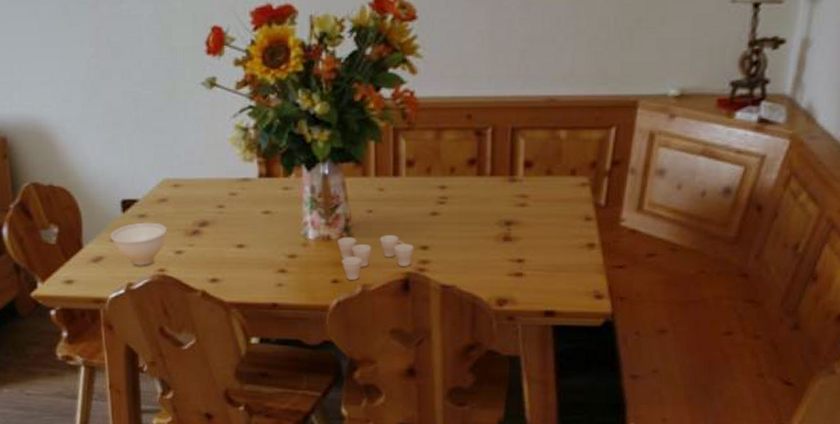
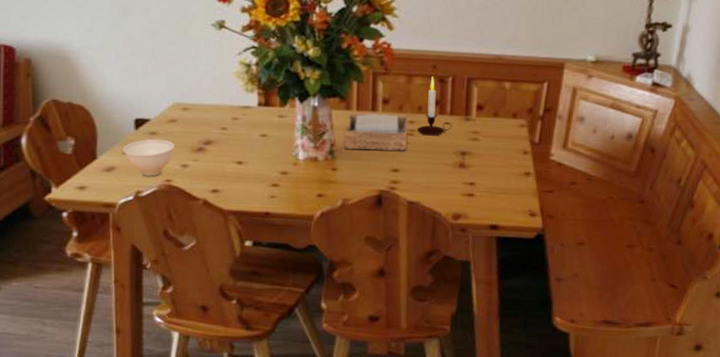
cup: present [337,235,413,280] -> none [322,158,386,195]
napkin holder: none [361,179,439,225] -> present [344,113,408,152]
candle: none [449,129,493,203] -> present [417,76,452,136]

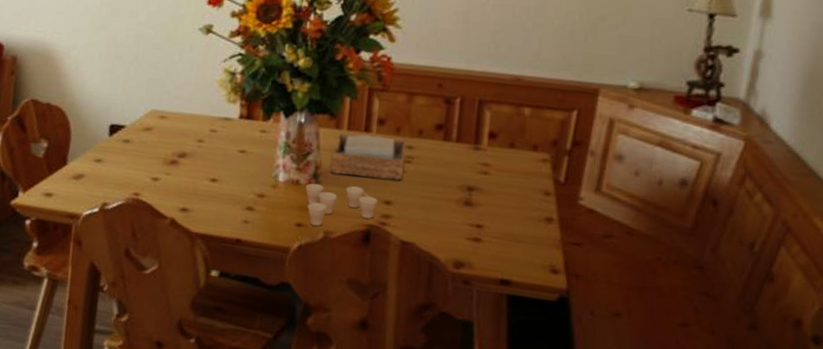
bowl: present [123,139,176,177] -> none [94,147,149,188]
cup: none [322,158,386,195] -> present [305,183,378,226]
candle: present [417,76,452,136] -> none [416,96,458,166]

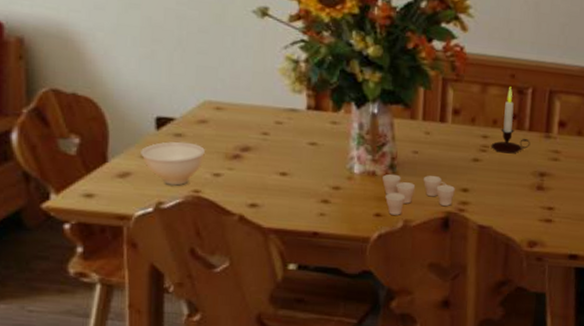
bowl: none [94,147,149,188] -> present [141,141,206,186]
napkin holder: present [330,132,407,181] -> none [407,123,482,169]
candle: none [416,96,458,166] -> present [491,87,531,154]

